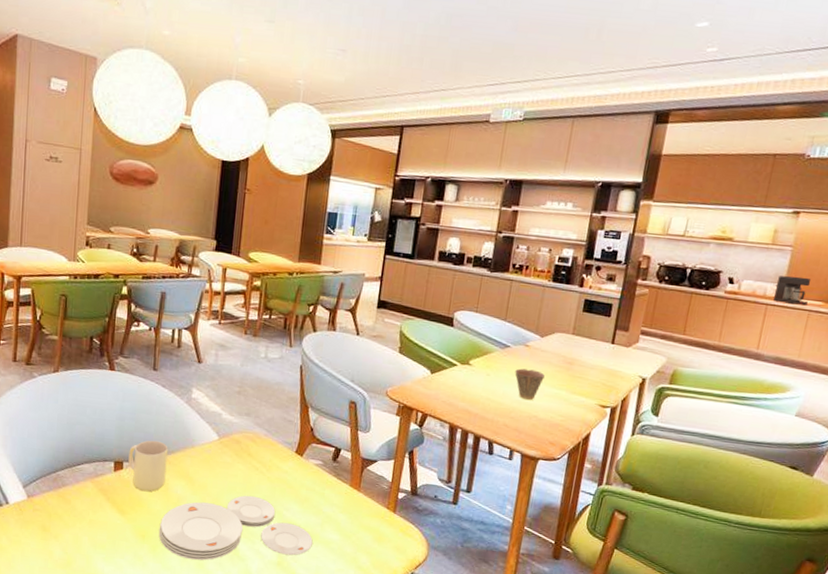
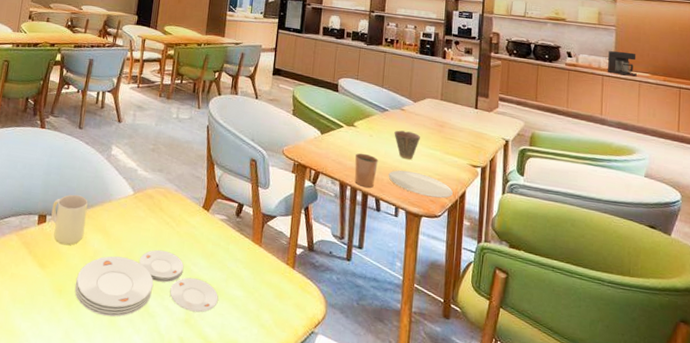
cup: none [466,393,495,430] -> present [354,153,378,188]
plate: none [505,411,576,441] -> present [388,170,453,199]

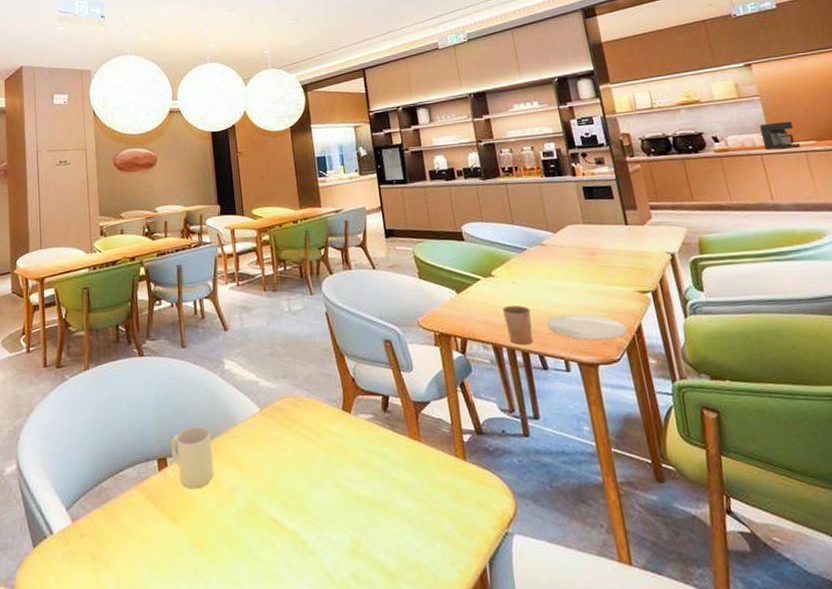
plate: present [74,249,219,317] -> none [216,470,387,566]
cup: present [394,130,420,160] -> none [540,268,572,302]

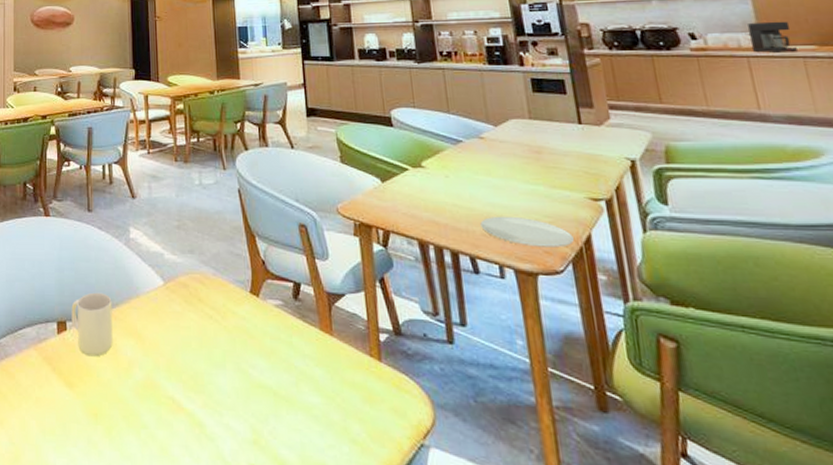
cup: present [502,305,533,345] -> none [431,200,465,244]

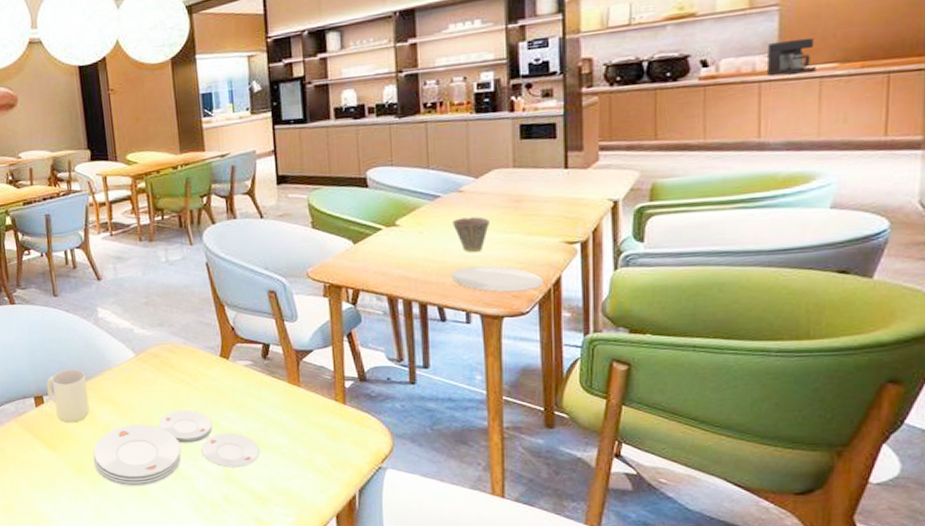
plate: none [112,351,291,444] -> present [92,410,260,487]
cup: none [476,165,513,202] -> present [452,217,489,253]

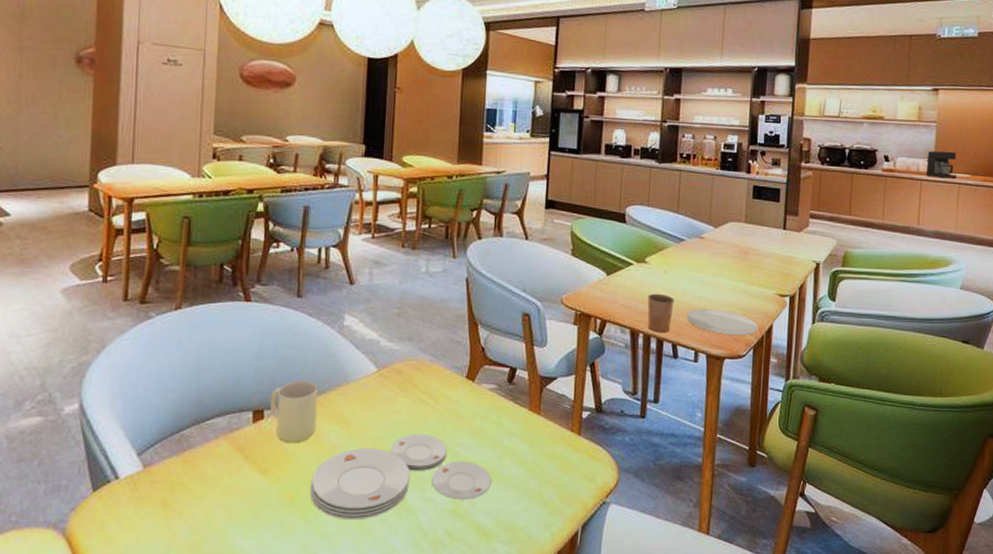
cup: none [402,256,435,296] -> present [647,293,674,332]
cup: present [452,217,489,253] -> none [692,262,722,296]

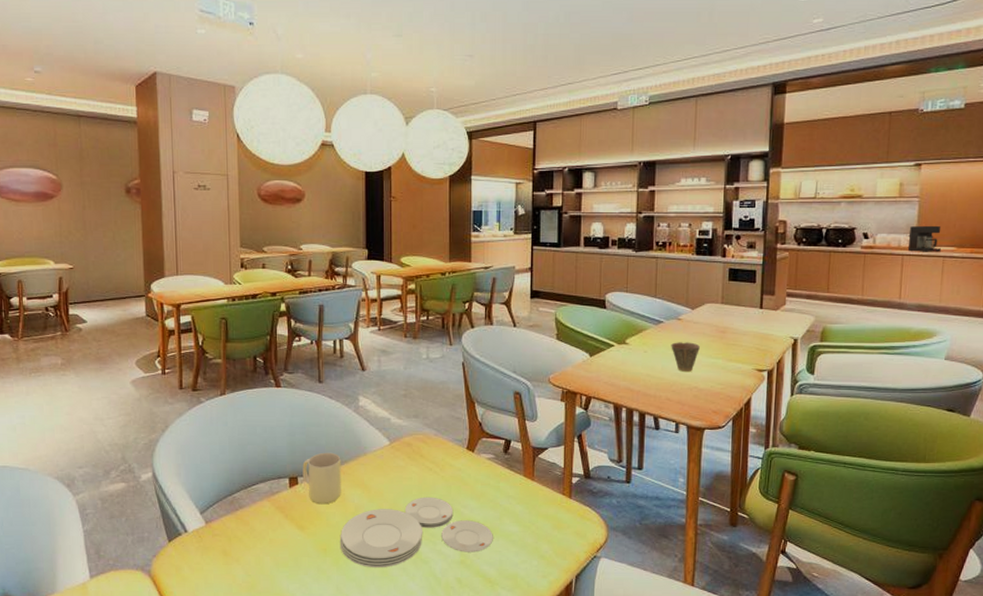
cup: present [647,293,674,332] -> none [628,371,655,406]
plate: present [686,308,759,337] -> none [666,384,737,409]
cup: none [692,262,722,296] -> present [671,342,700,373]

